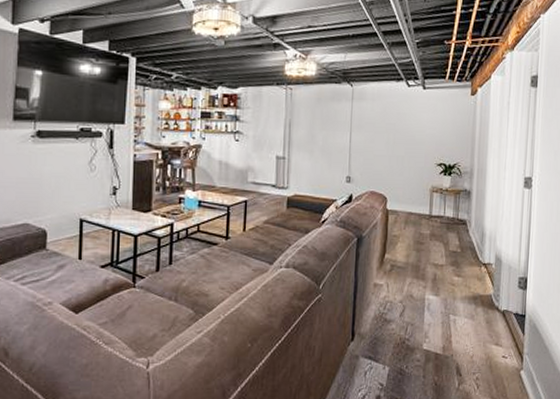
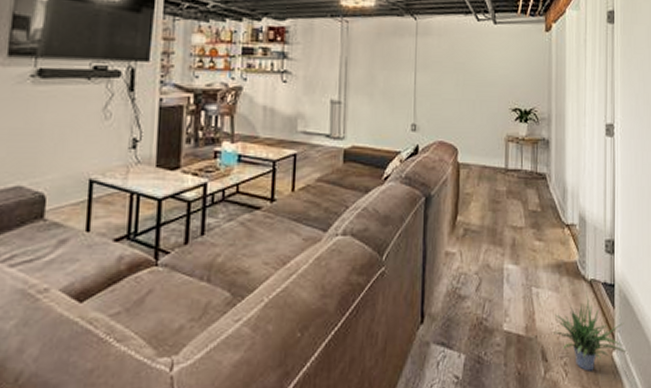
potted plant: none [468,318,535,386] -> present [554,289,628,371]

